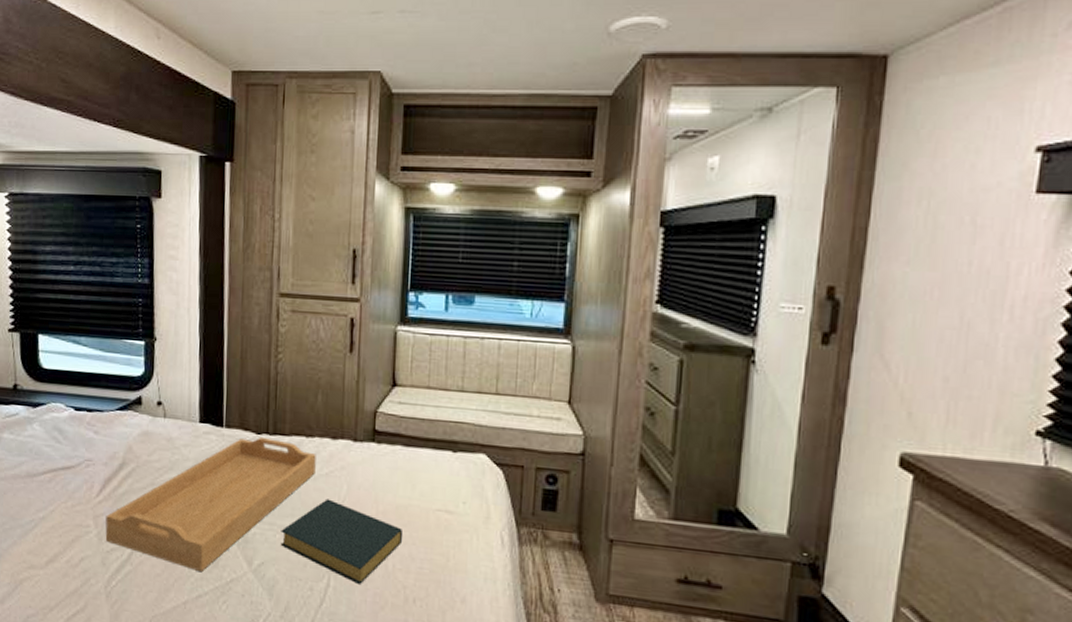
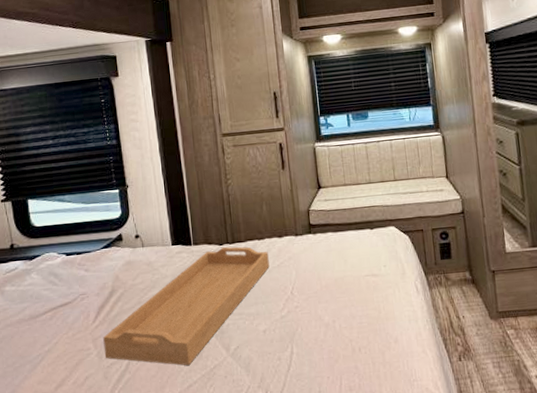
hardback book: present [280,498,404,586] -> none [249,284,344,347]

